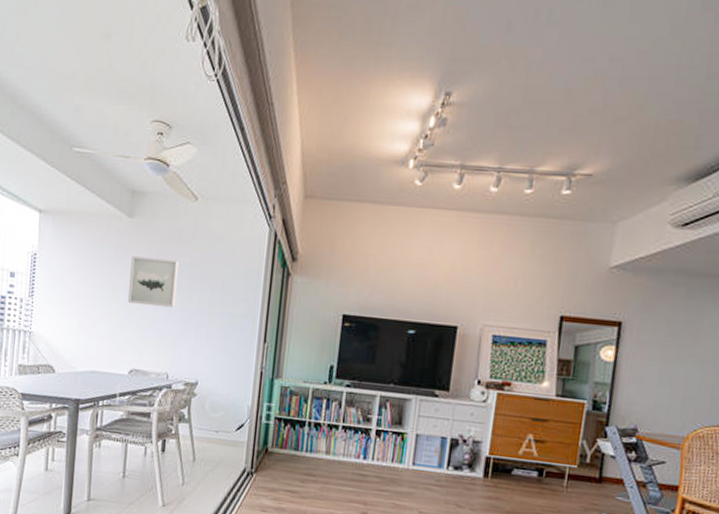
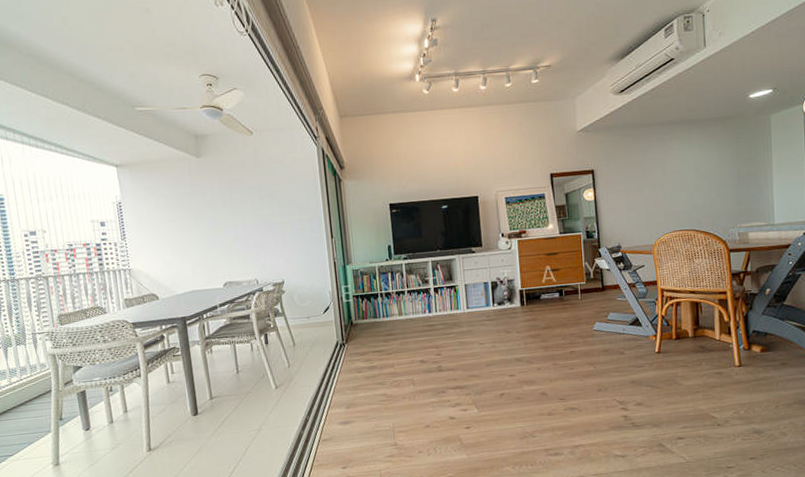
wall art: present [128,256,179,308] -> none [206,185,252,228]

